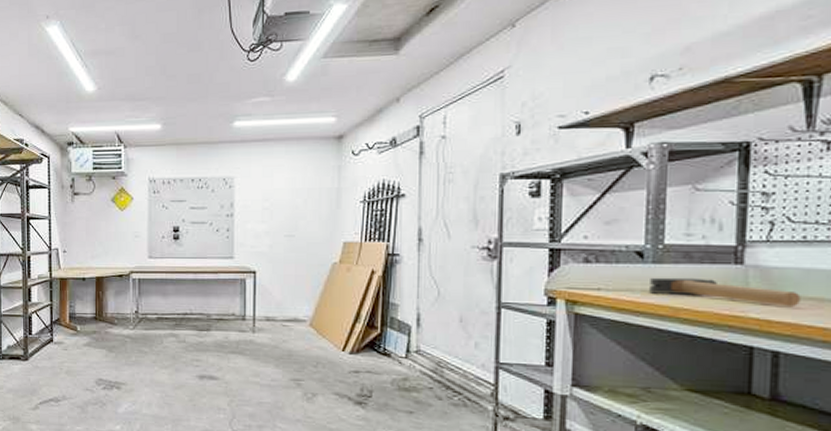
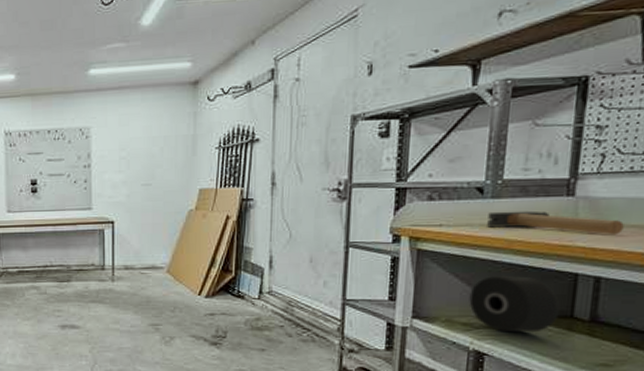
duct tape: none [633,344,735,409] -> present [469,275,560,333]

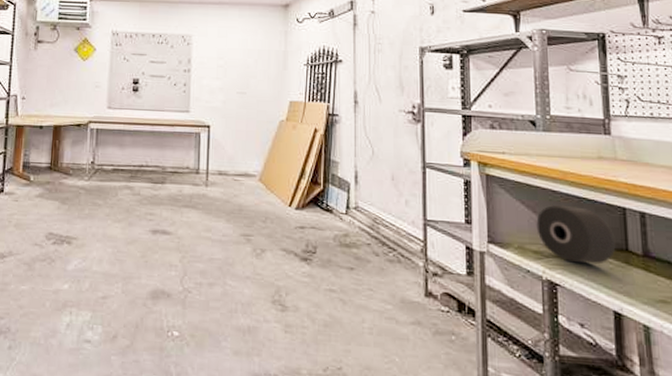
hammer: present [487,210,624,235] -> none [542,143,655,174]

